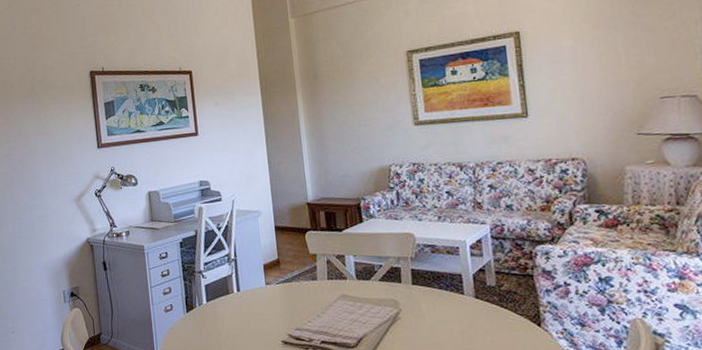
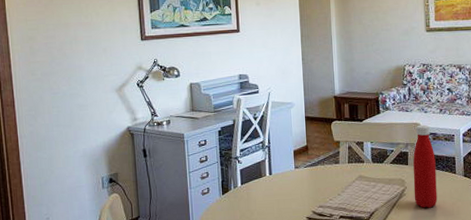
bottle: none [407,235,442,336] -> present [413,124,438,208]

